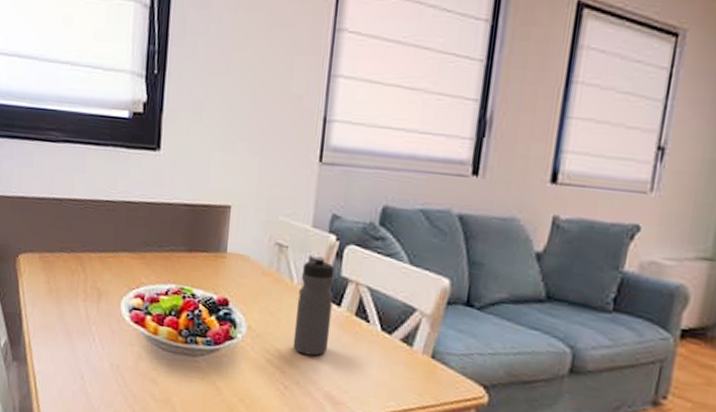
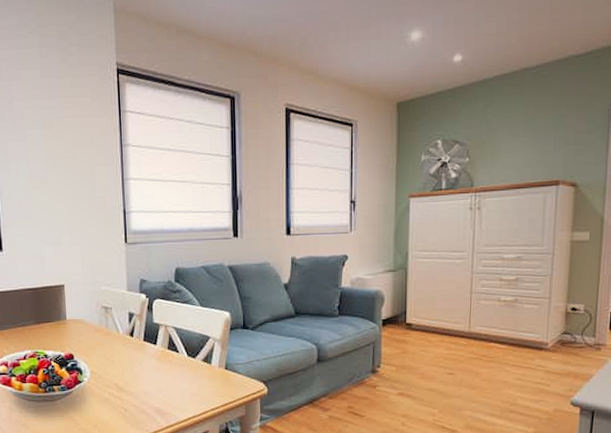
water bottle: present [292,256,335,356] -> none [124,310,152,384]

